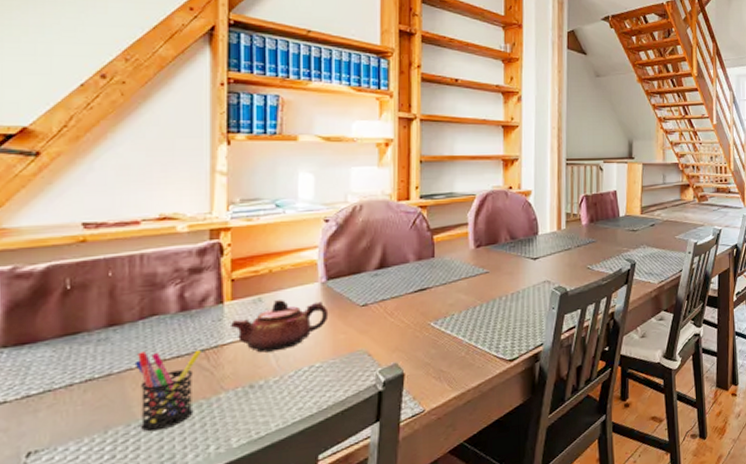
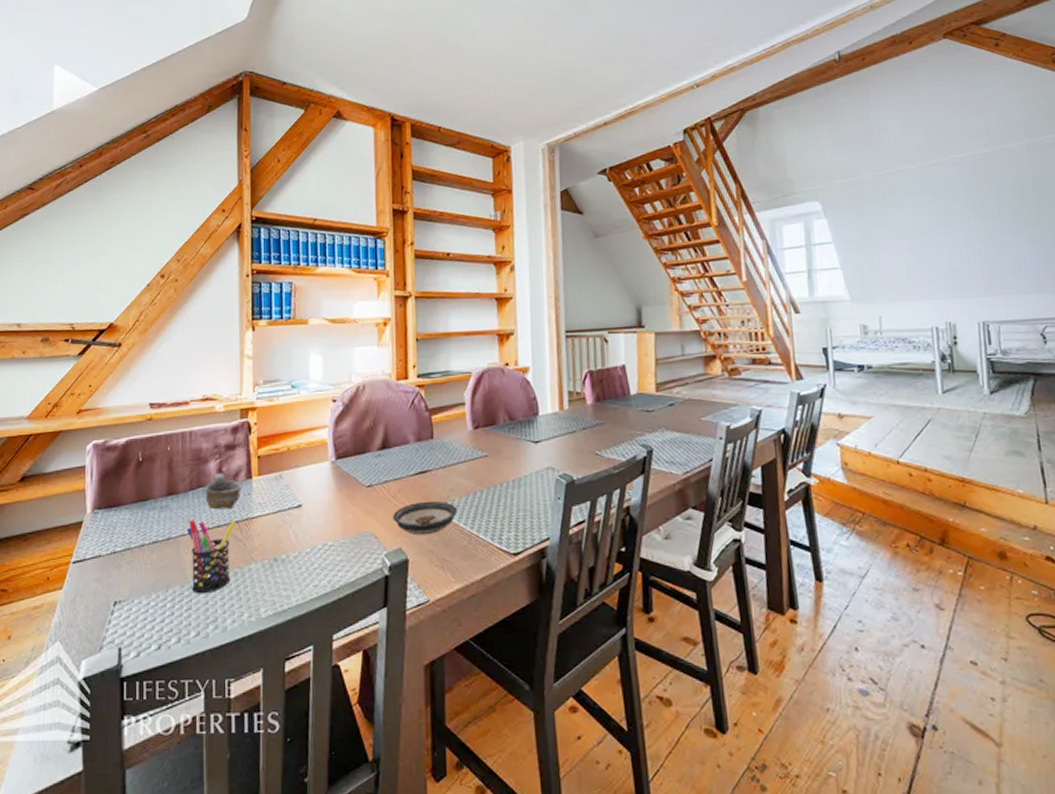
cup: none [160,298,211,340] -> present [205,472,243,510]
teapot: present [231,300,329,353] -> none [258,477,339,528]
saucer: none [389,316,456,350] -> present [393,501,457,535]

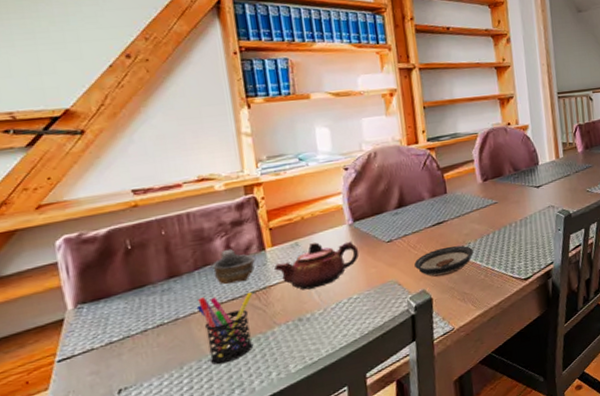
teapot: none [258,477,339,528] -> present [274,241,359,291]

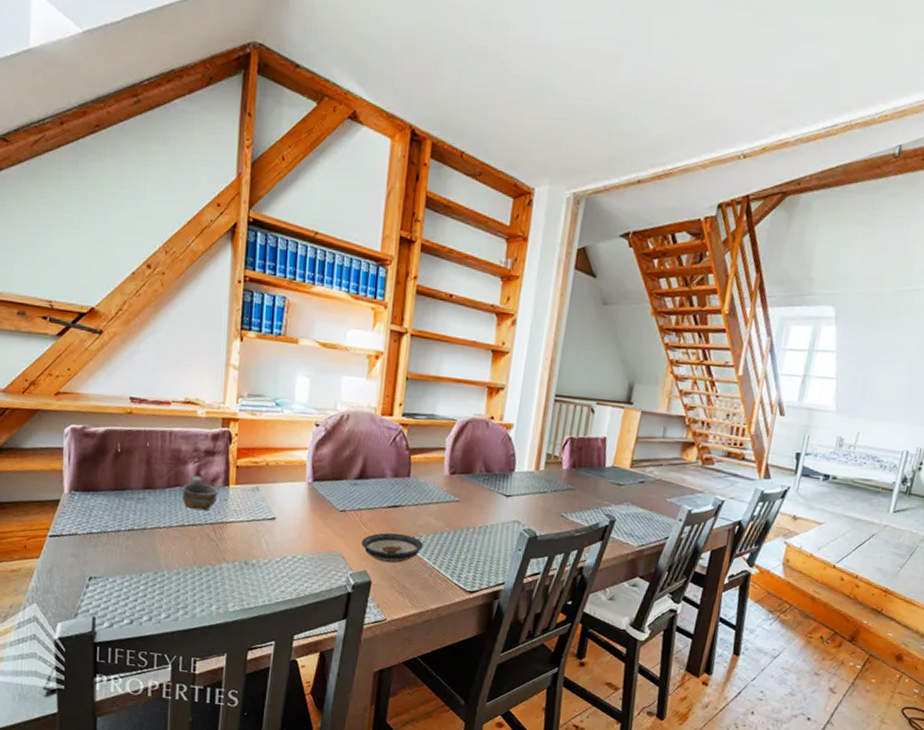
pen holder: present [196,292,252,365] -> none [162,515,210,583]
teapot: present [274,241,359,291] -> none [234,491,312,537]

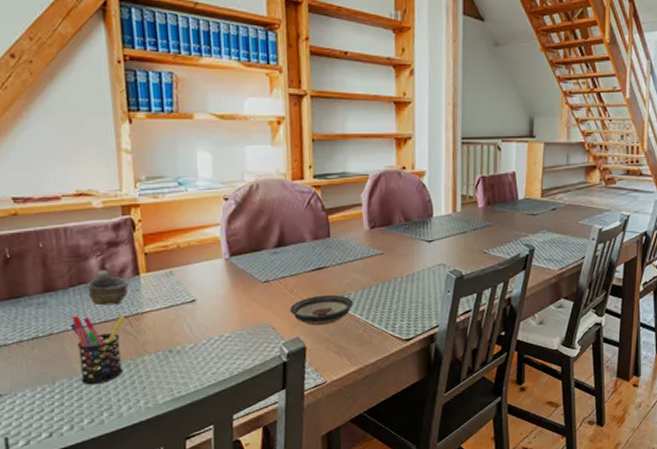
pen holder: none [162,515,210,583] -> present [69,316,125,385]

